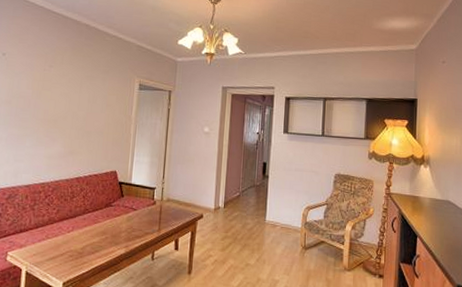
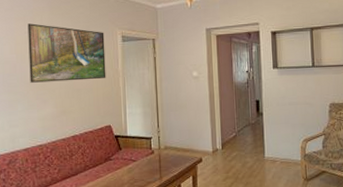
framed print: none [42,61,123,124] -> present [27,23,106,83]

